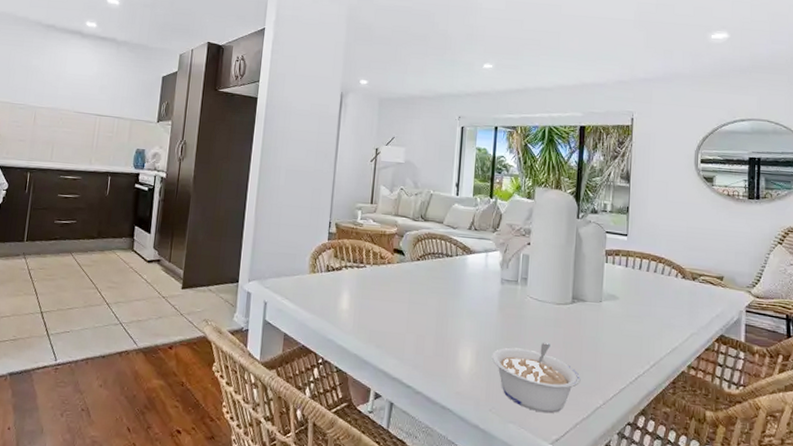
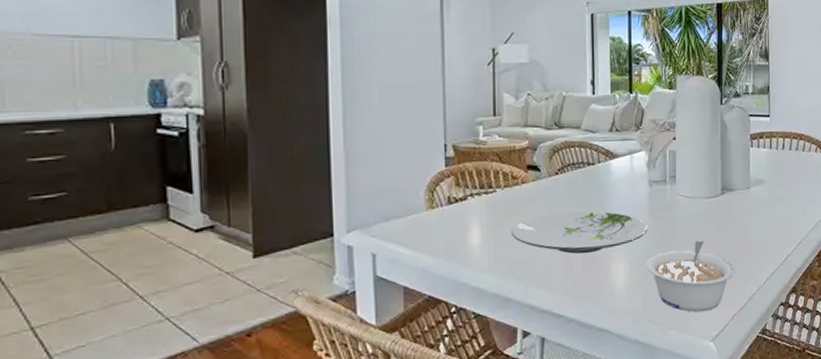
plate: none [374,293,496,335] -> present [511,211,648,254]

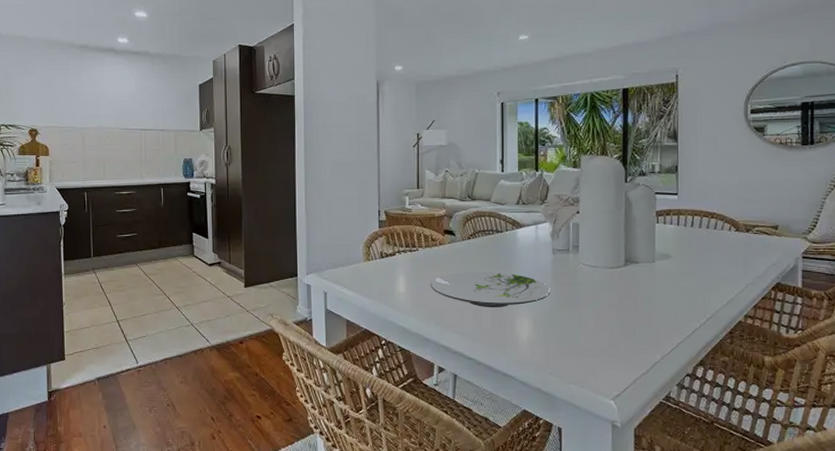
legume: present [646,240,735,312] -> none [548,306,638,372]

